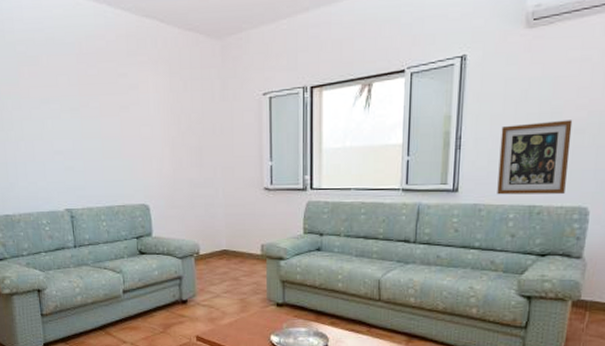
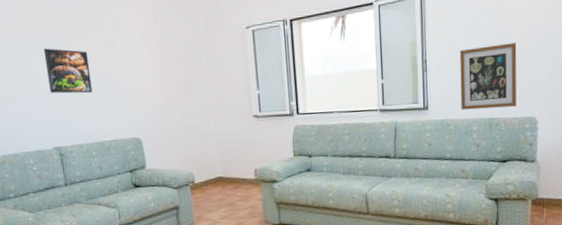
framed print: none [60,109,105,157] -> present [43,48,93,94]

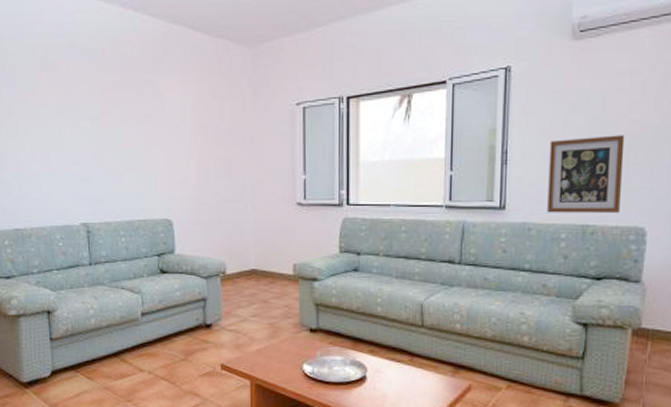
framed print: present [43,48,93,94] -> none [80,117,126,168]

